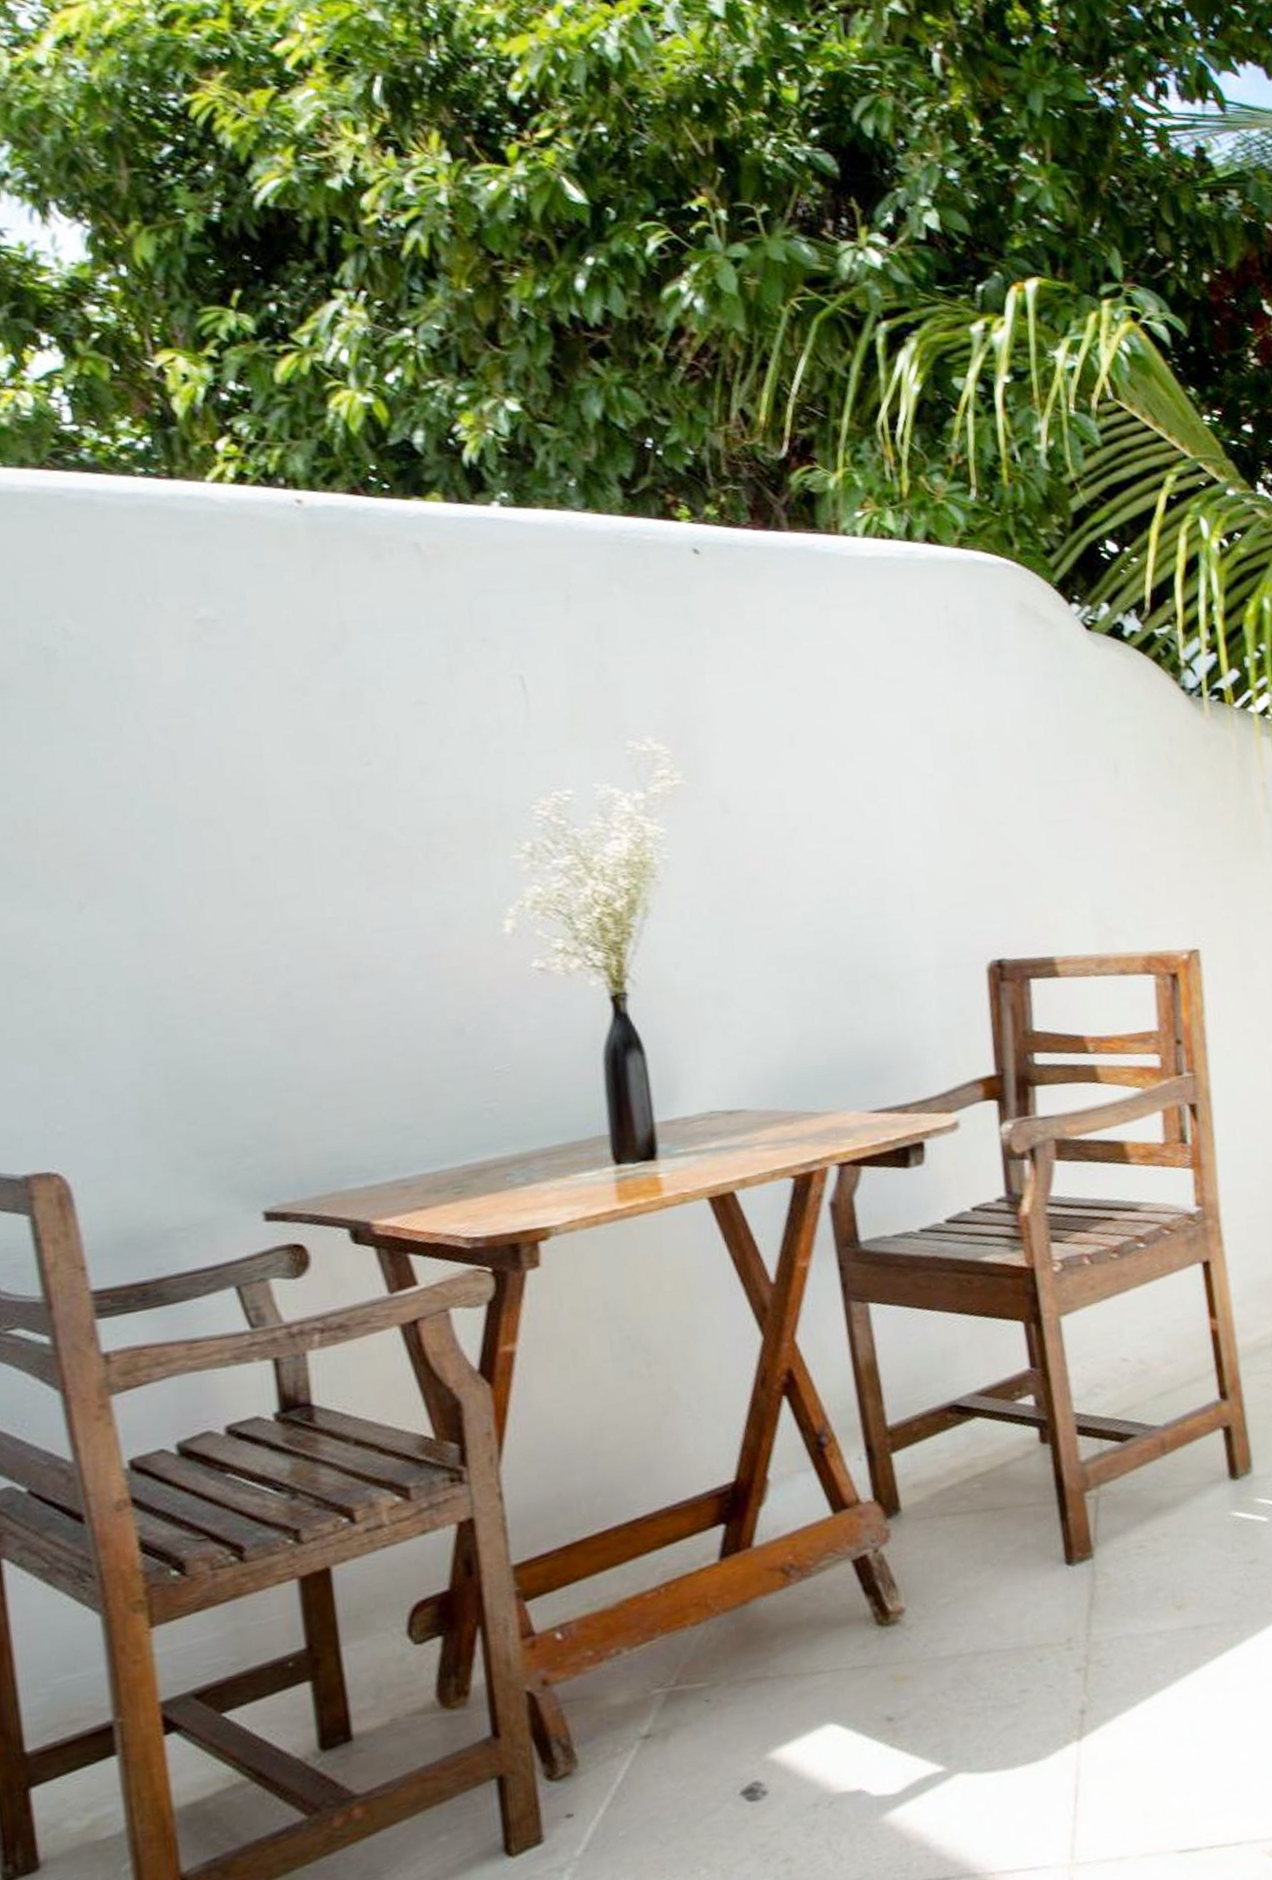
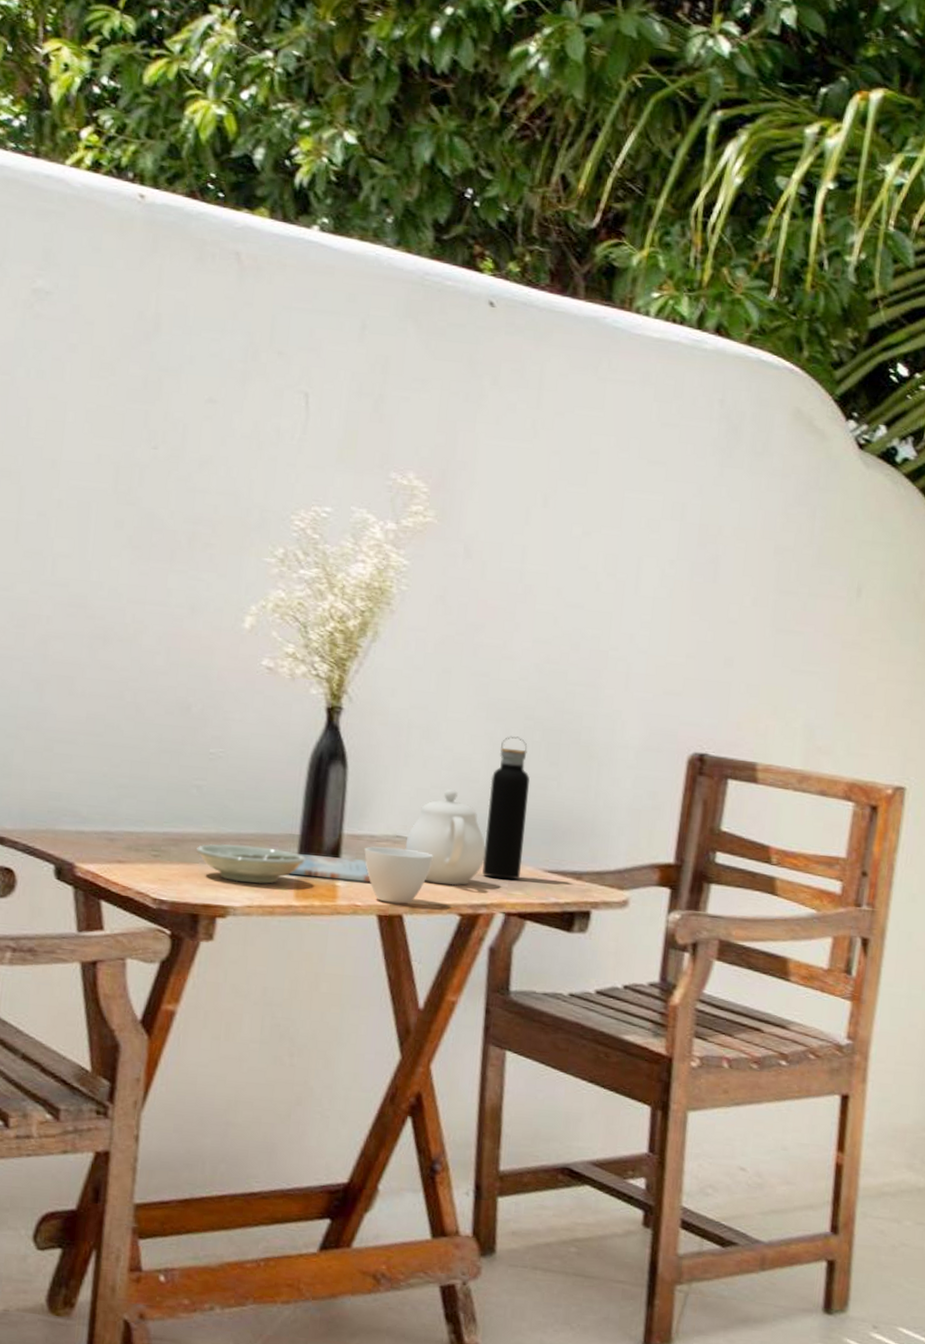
saucer: none [502,1154,621,1200] -> present [196,844,305,884]
magazine: none [607,1144,693,1177] -> present [289,854,370,883]
cup: none [681,1121,754,1183] -> present [364,846,433,904]
teapot: none [721,1050,806,1152] -> present [405,788,486,886]
water bottle: none [795,983,846,1132] -> present [482,736,530,880]

